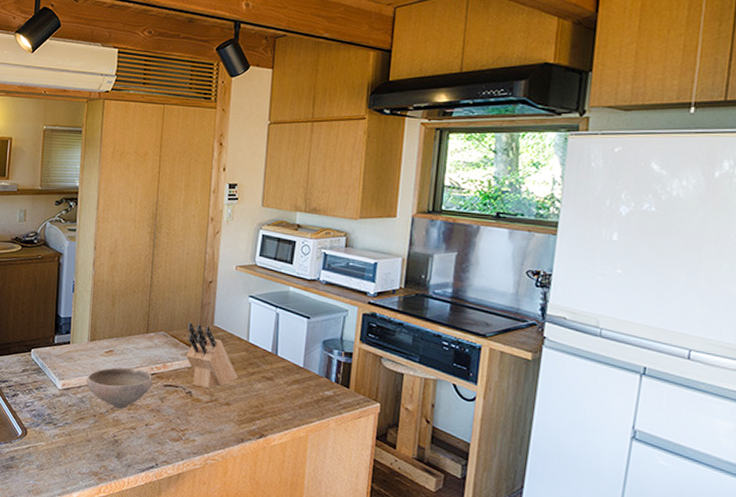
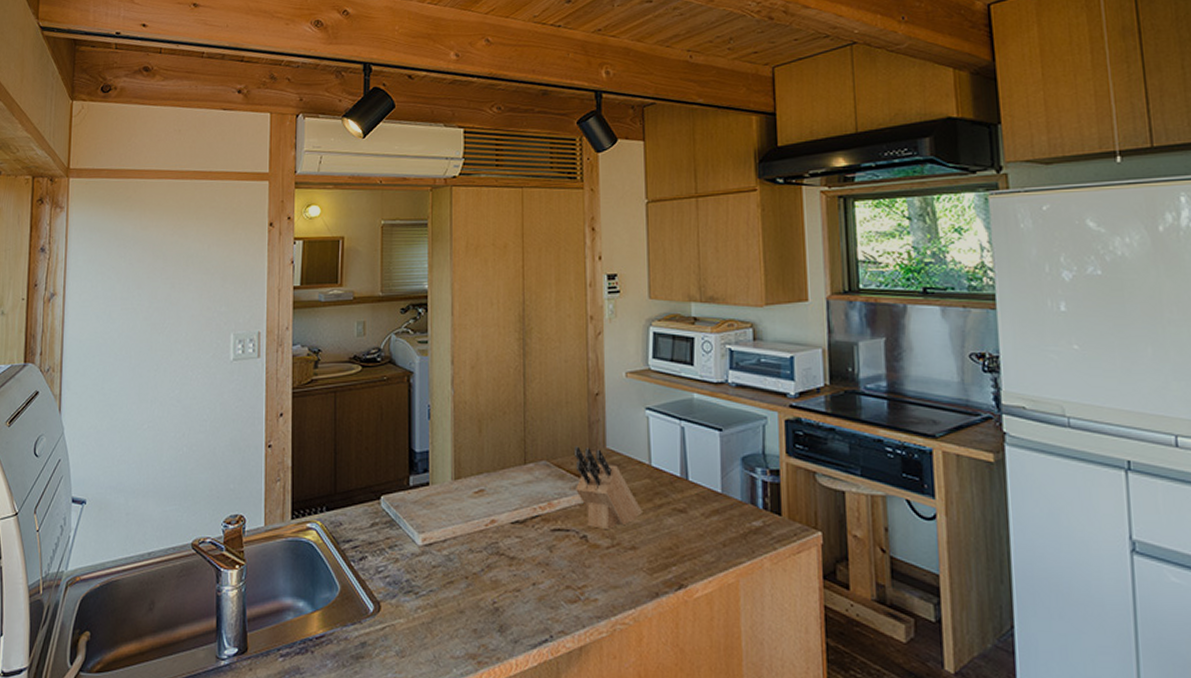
bowl: present [86,367,153,410] -> none [453,510,537,566]

